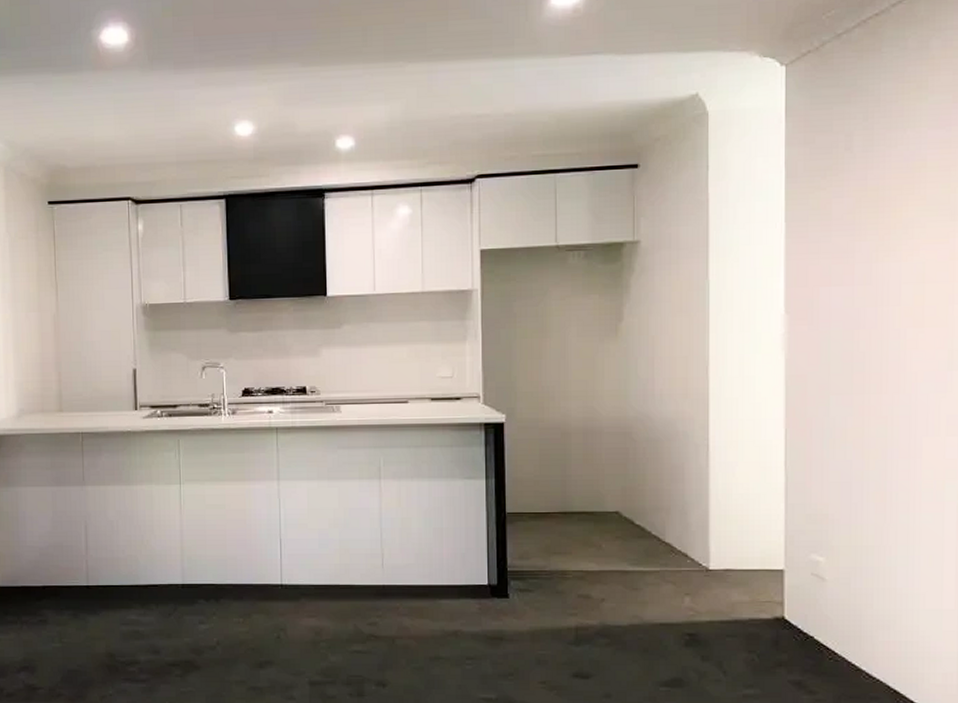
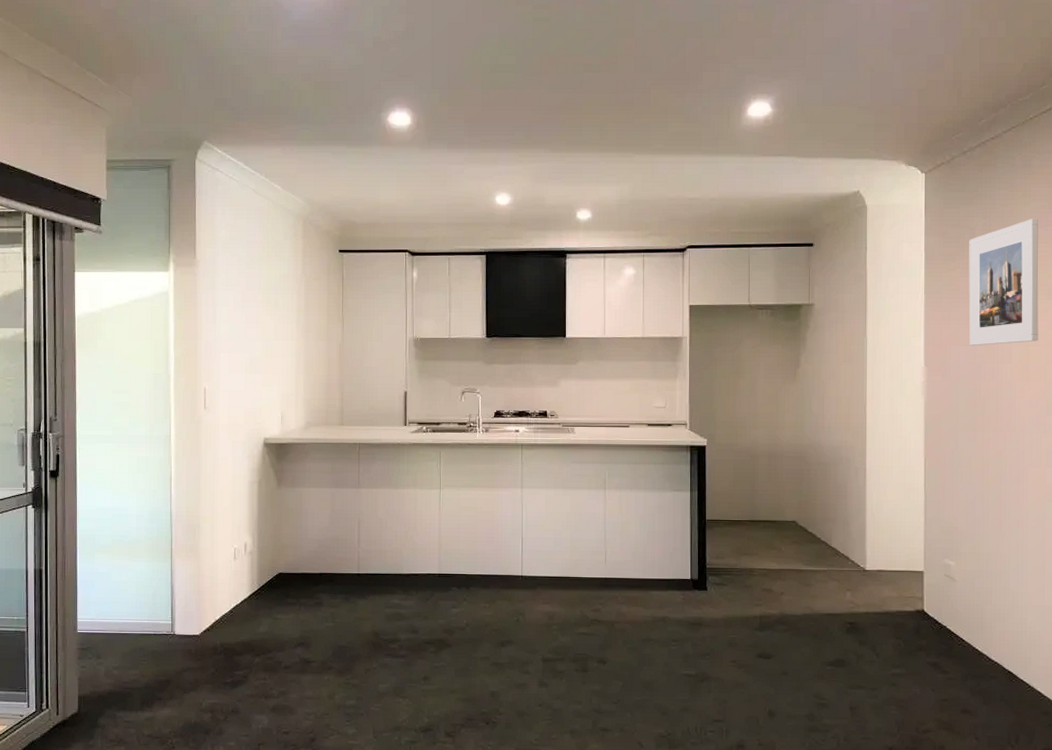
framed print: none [844,117,938,285] -> present [969,219,1039,345]

